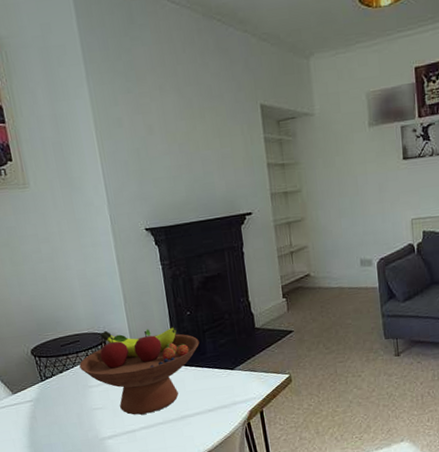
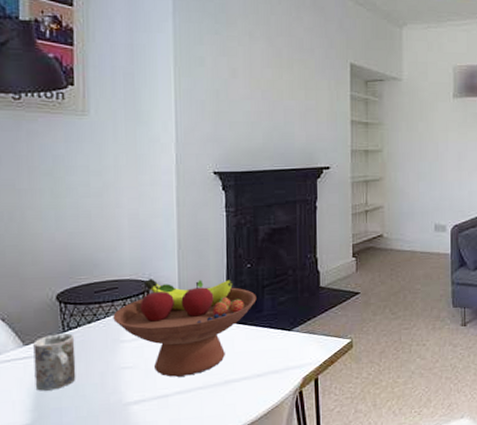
mug: none [20,382,58,431] -> present [33,333,76,391]

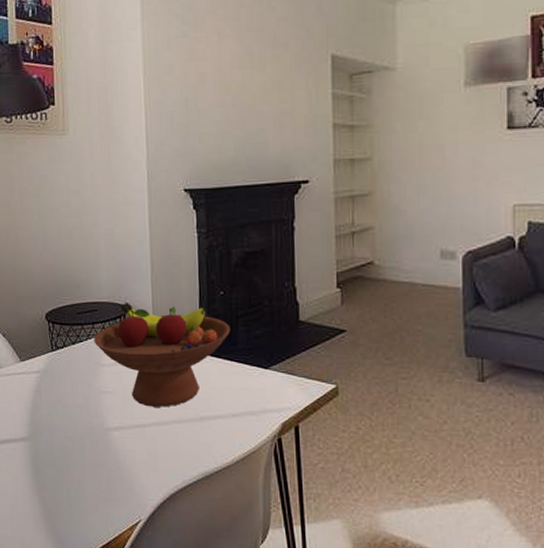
mug: present [33,333,76,391] -> none [28,352,64,407]

